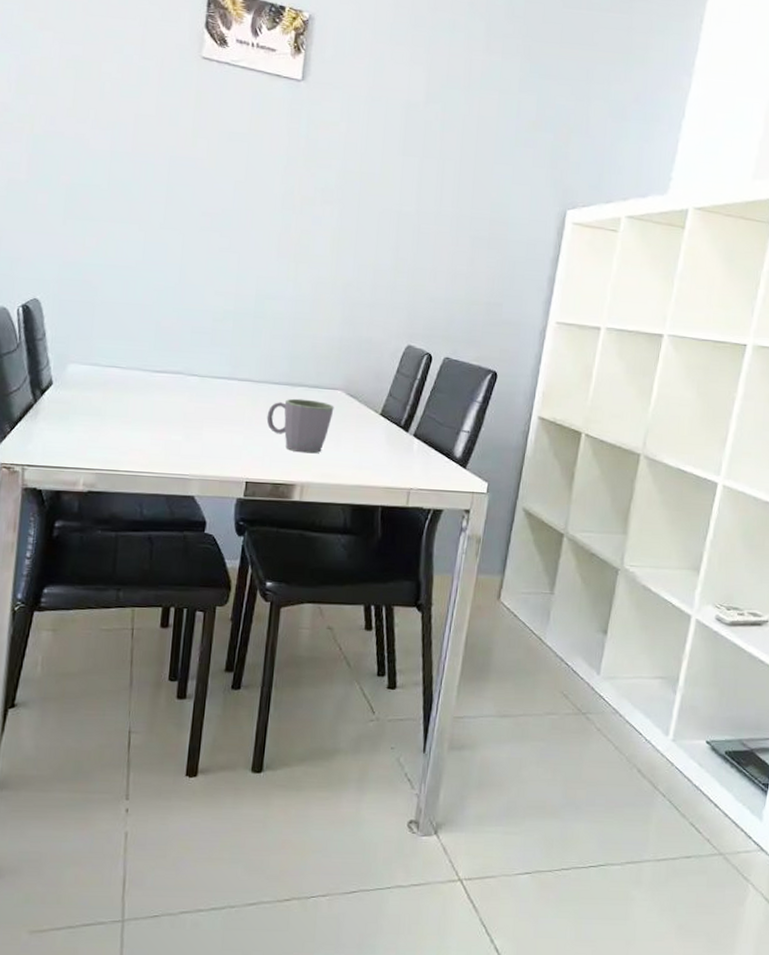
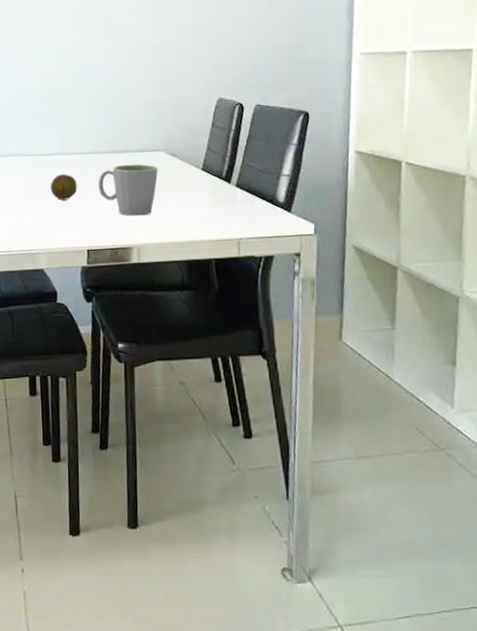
fruit: none [213,400,244,428] -> present [50,174,78,201]

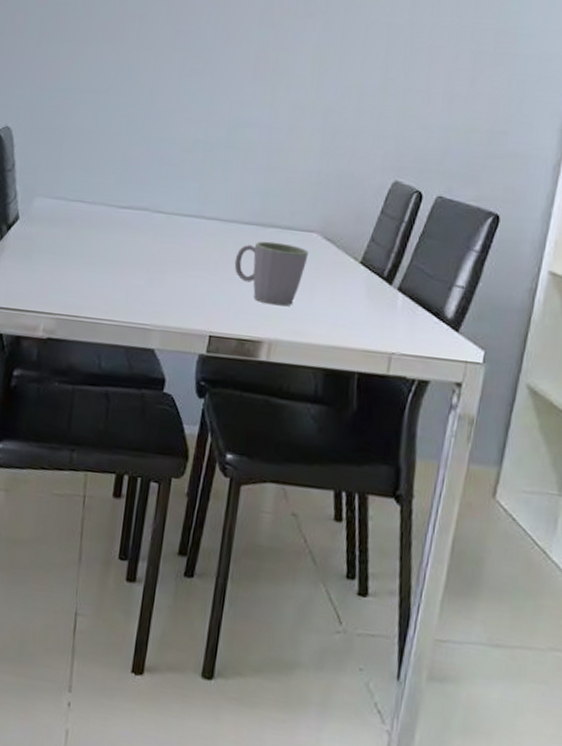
fruit: present [50,174,78,201] -> none [178,241,211,273]

